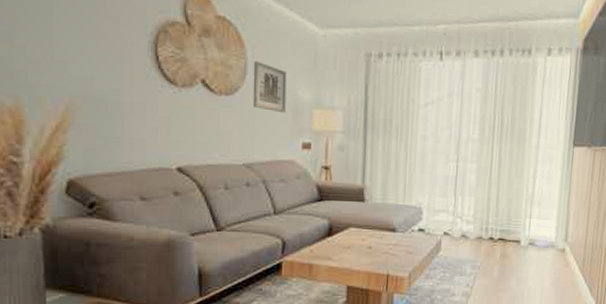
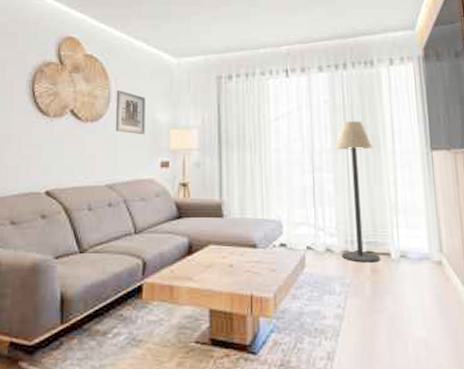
floor lamp: none [476,112,519,249] -> present [335,121,380,263]

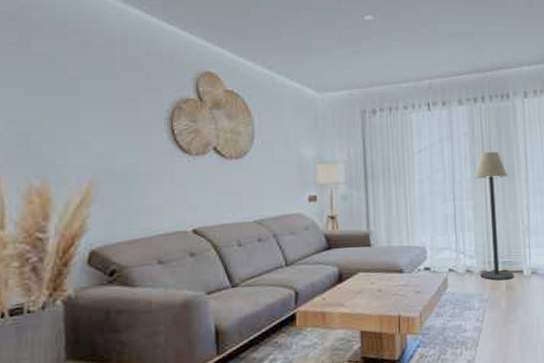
wall art: present [115,90,146,135] -> none [260,126,291,171]

